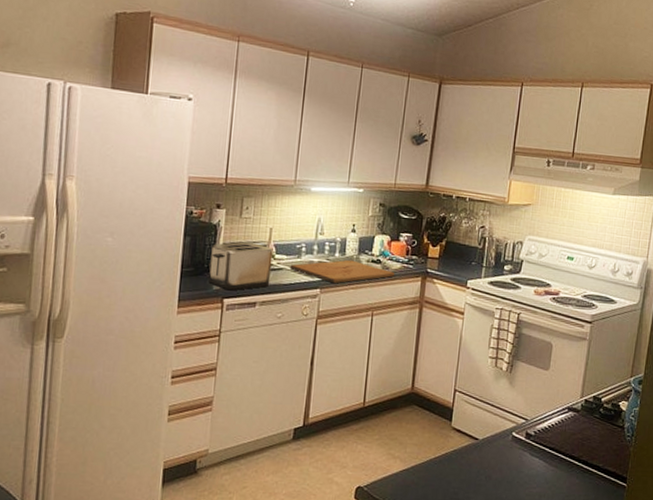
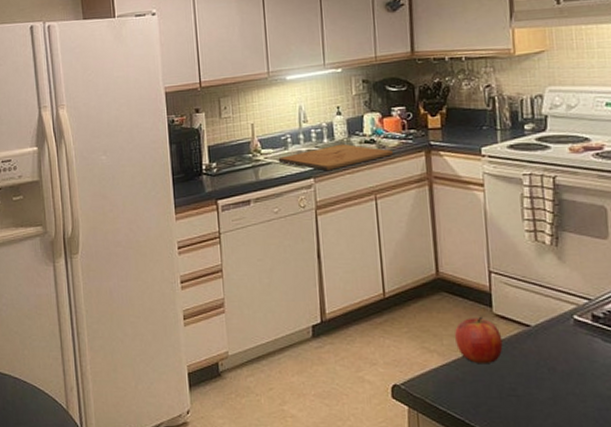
toaster: present [208,242,273,291] -> none [196,141,261,192]
fruit: none [417,429,455,471] -> present [455,316,503,364]

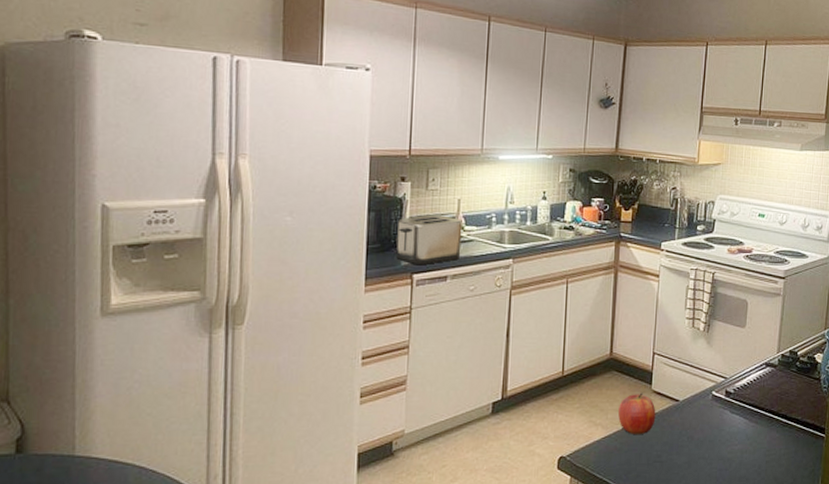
toaster: none [196,141,261,192] -> present [395,215,462,266]
cutting board: present [278,143,394,171] -> none [480,227,589,253]

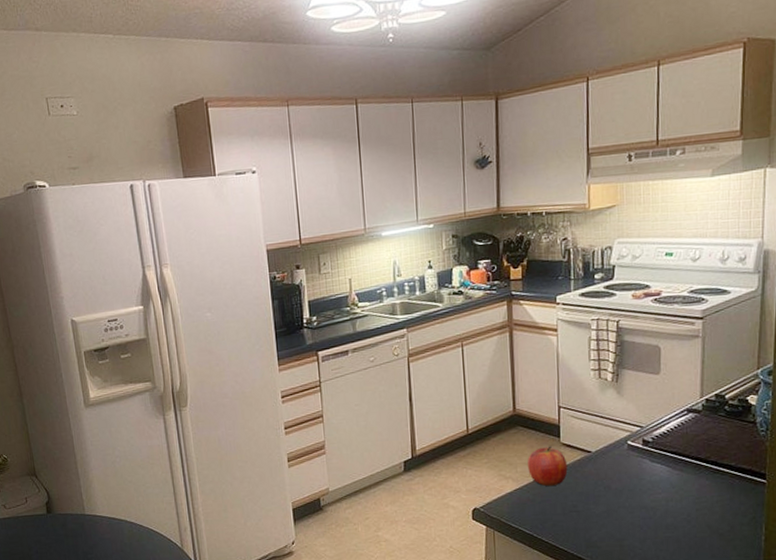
toaster: present [395,215,462,266] -> none [297,295,358,343]

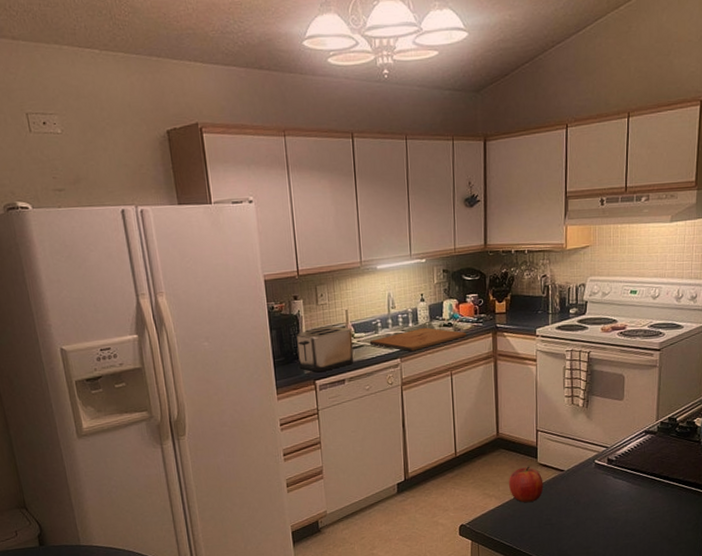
toaster: none [297,295,358,343] -> present [295,326,354,373]
cutting board: none [374,295,479,322] -> present [369,327,467,352]

